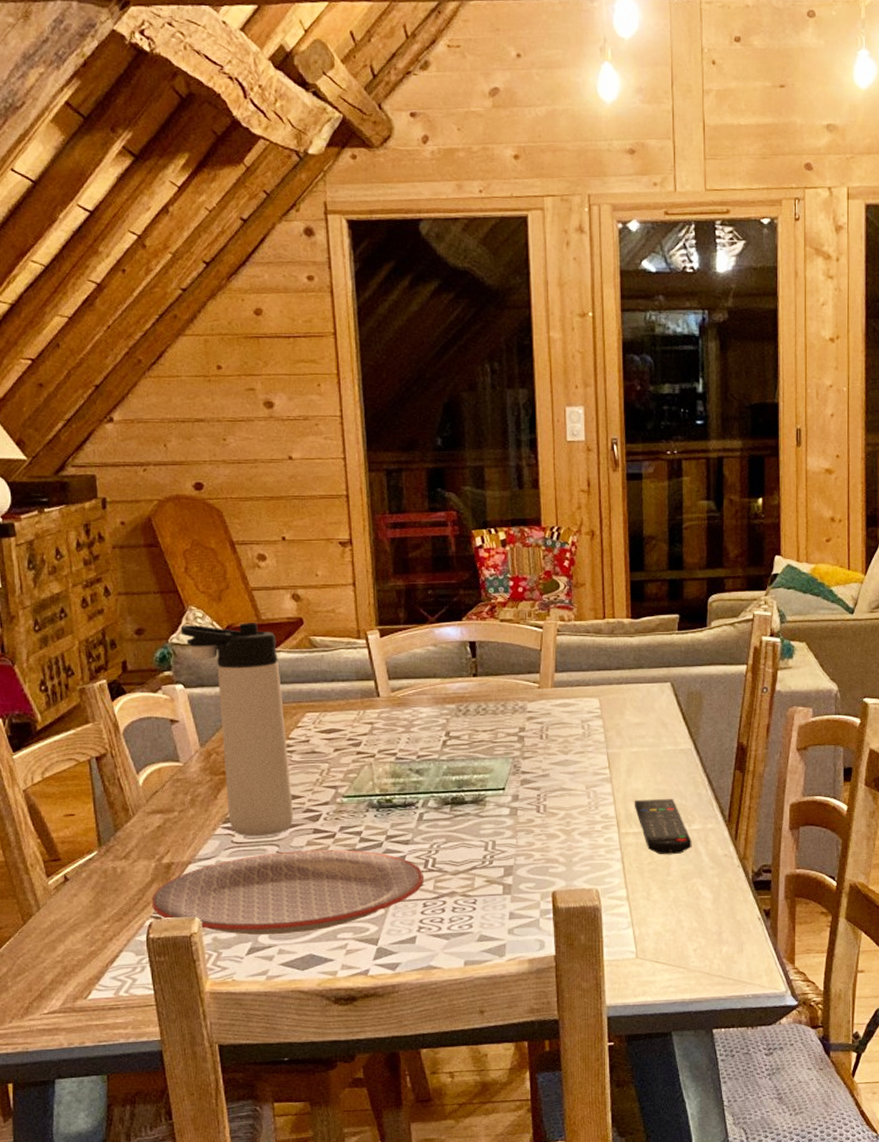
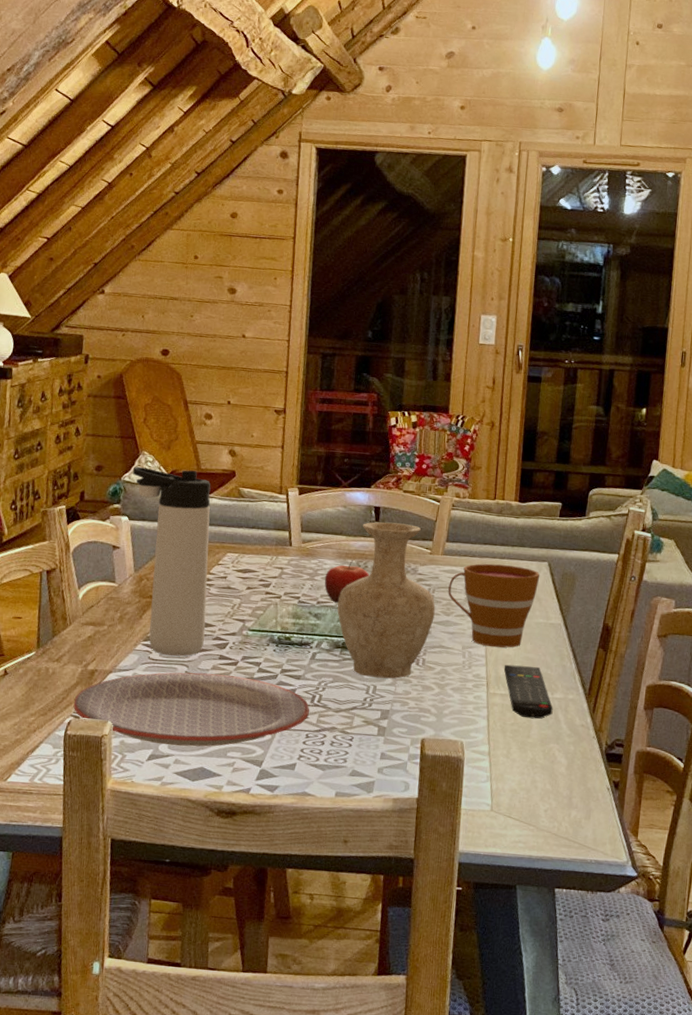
fruit: none [422,705,473,756] -> present [324,560,370,604]
vase: none [440,657,551,832] -> present [337,522,436,679]
cup: none [563,691,663,783] -> present [448,563,540,648]

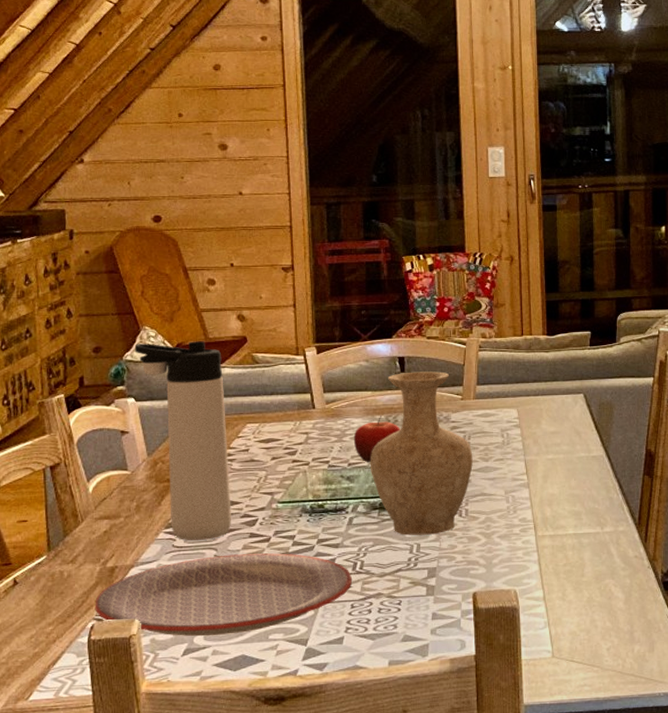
cup: present [448,563,540,648] -> none [484,402,577,488]
remote control: present [504,664,553,719] -> none [550,503,605,557]

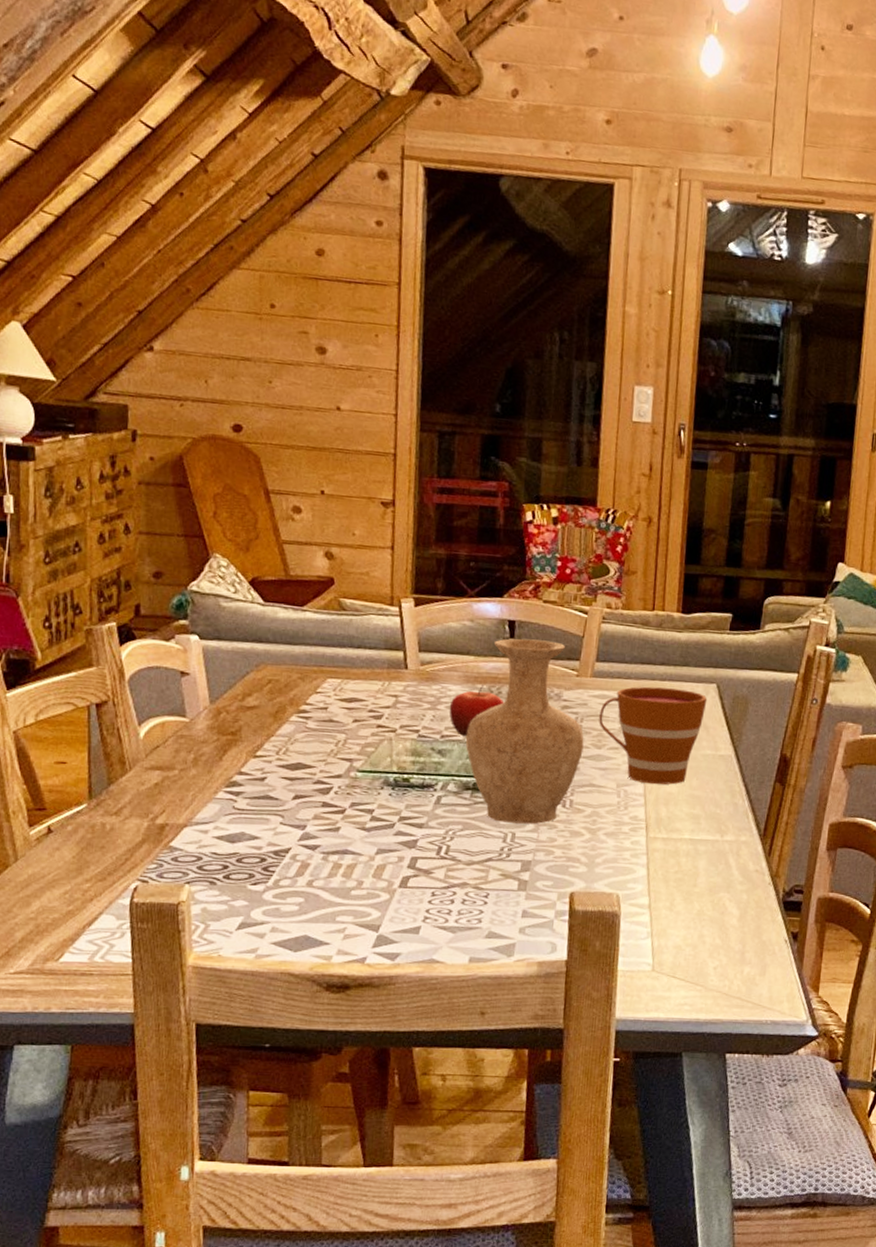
plate: present [95,553,353,637] -> none [139,823,436,912]
thermos bottle: present [134,341,231,540] -> none [201,573,304,805]
cup: none [484,402,577,488] -> present [599,686,708,785]

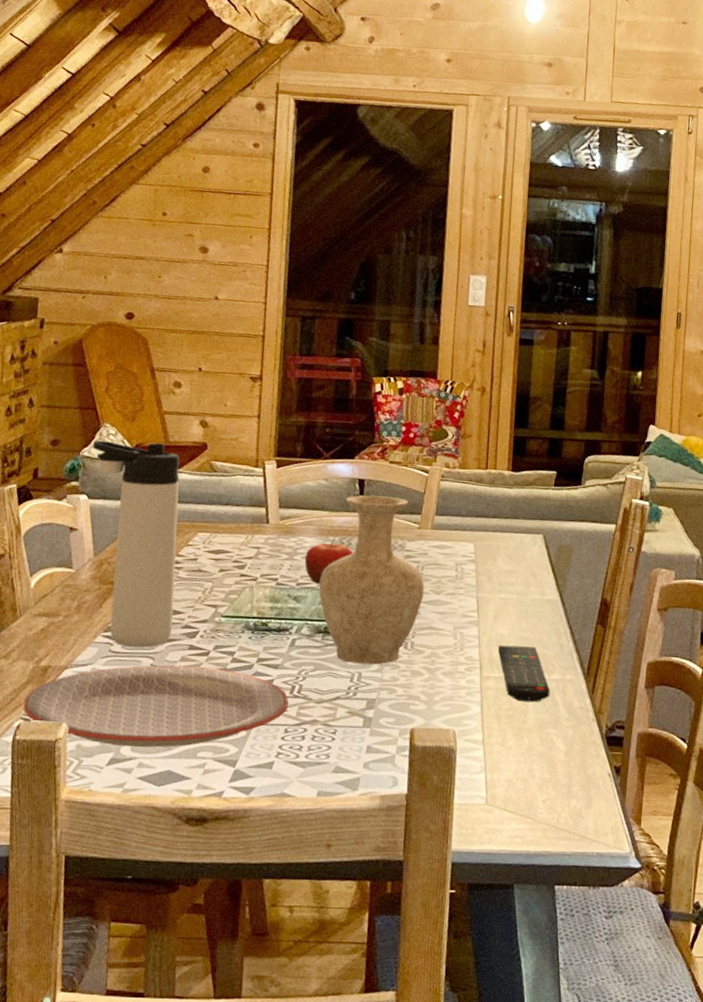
plate: none [139,823,436,912] -> present [23,665,289,748]
thermos bottle: none [201,573,304,805] -> present [92,440,180,648]
cup: present [599,686,708,785] -> none [438,537,535,628]
remote control: none [665,804,723,866] -> present [498,645,550,703]

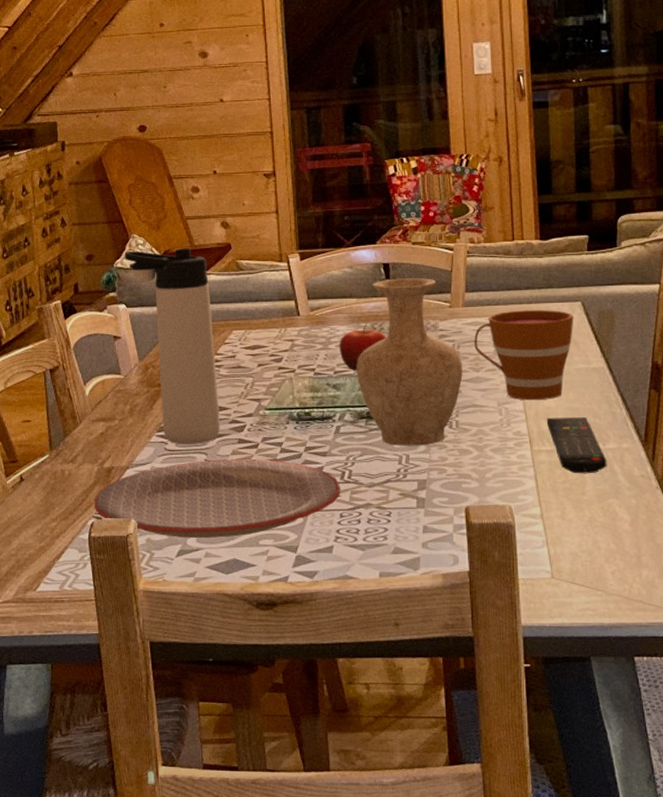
cup: none [438,537,535,628] -> present [474,310,574,401]

